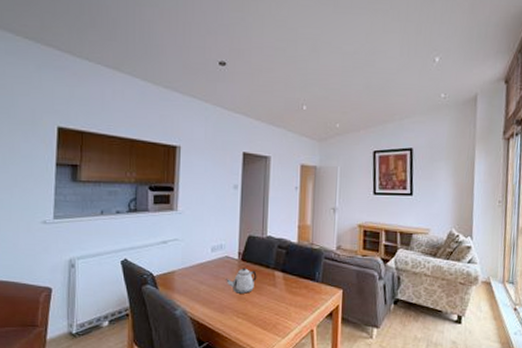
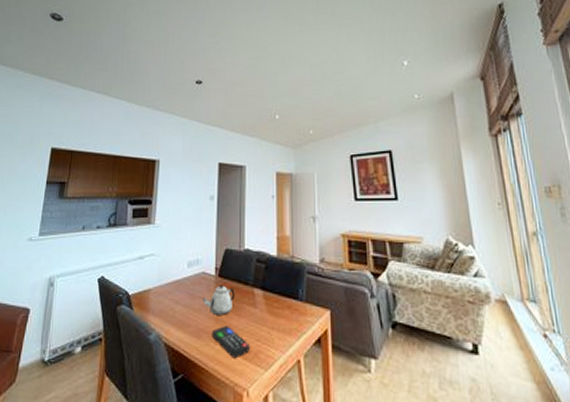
remote control: none [235,303,269,329] -> present [212,326,250,359]

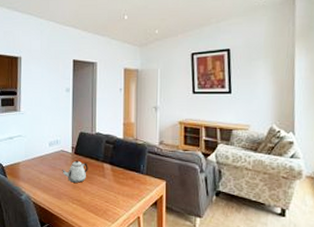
remote control: present [212,326,250,359] -> none [70,191,100,214]

